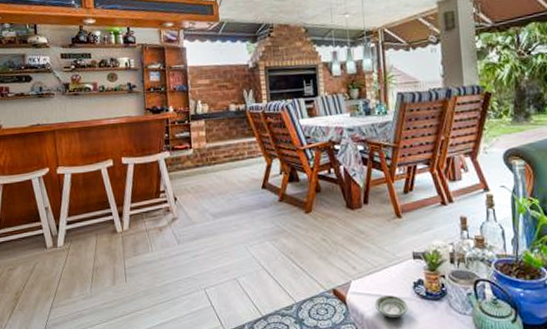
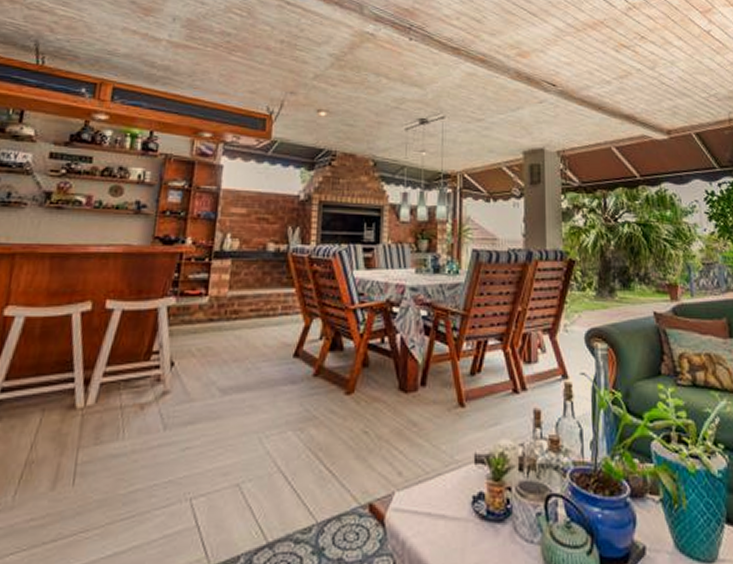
saucer: present [374,295,408,318] -> none [421,514,463,546]

